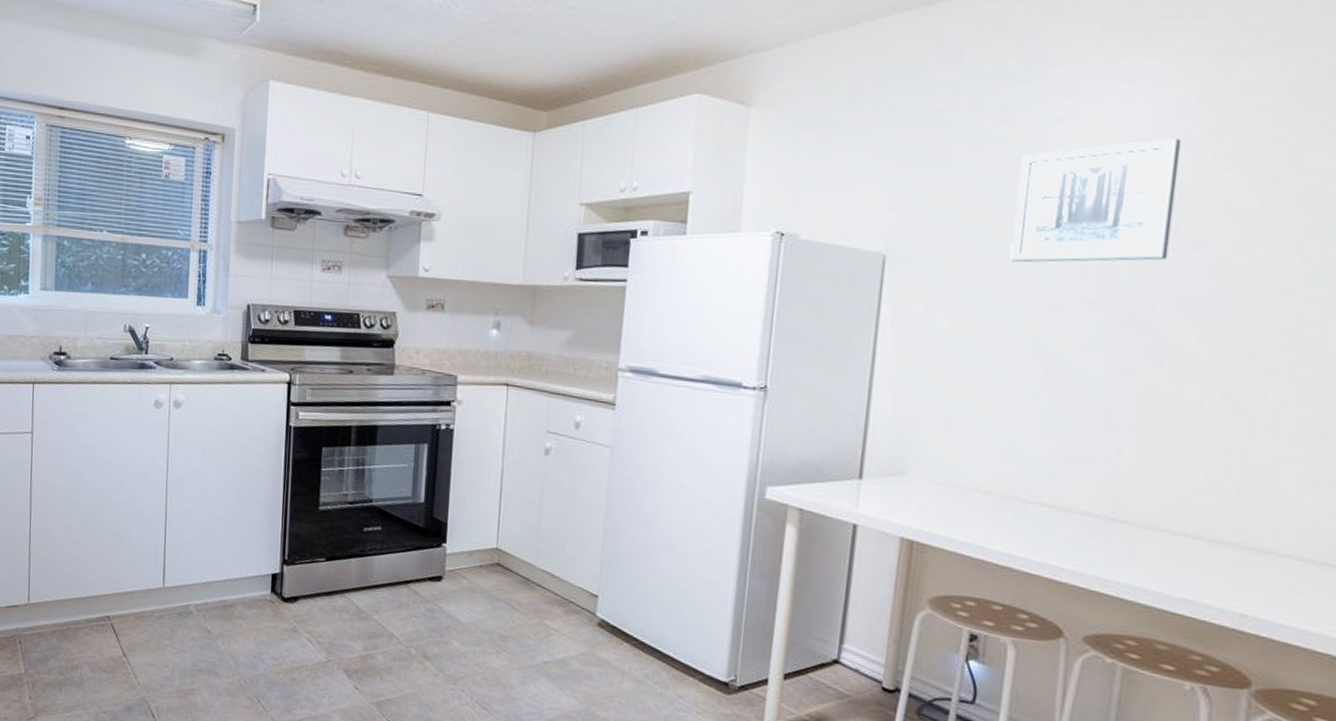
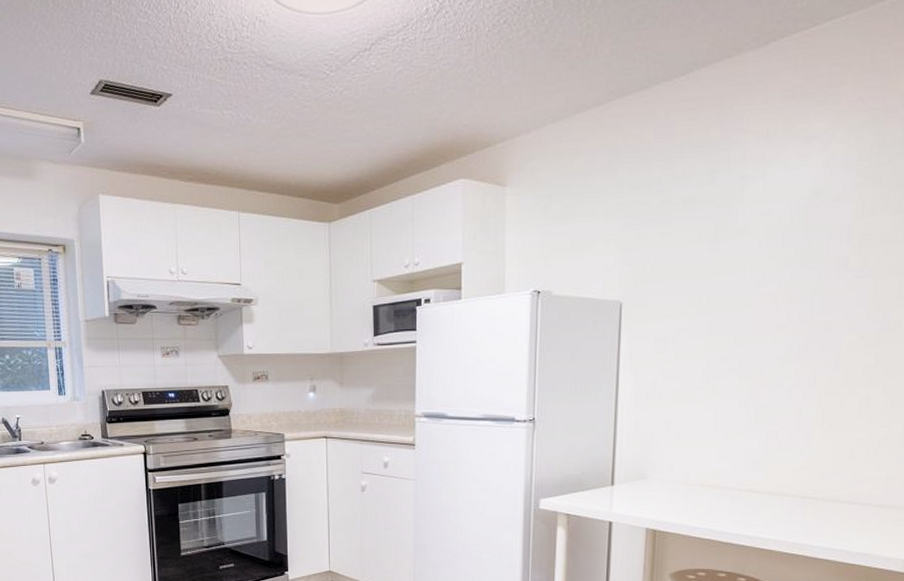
wall art: present [1010,138,1182,263] -> none [719,187,848,300]

